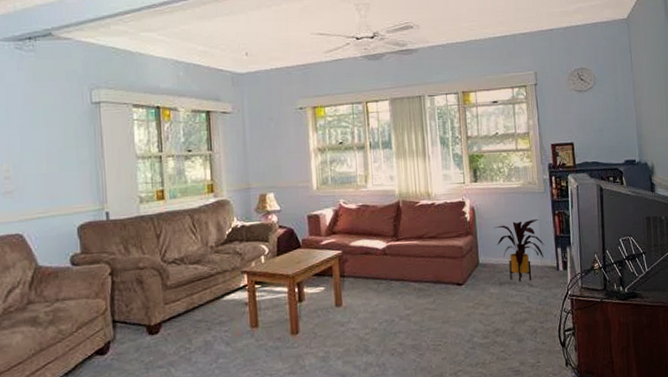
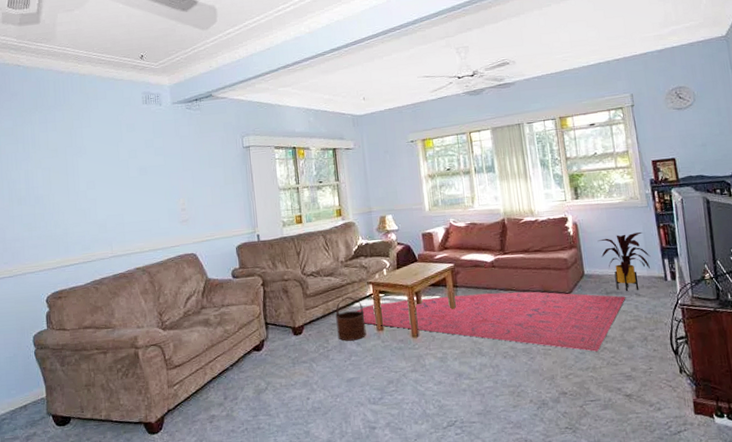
wooden bucket: none [201,288,238,341] -> present [335,296,367,341]
rug: none [227,281,519,346] -> present [356,291,626,352]

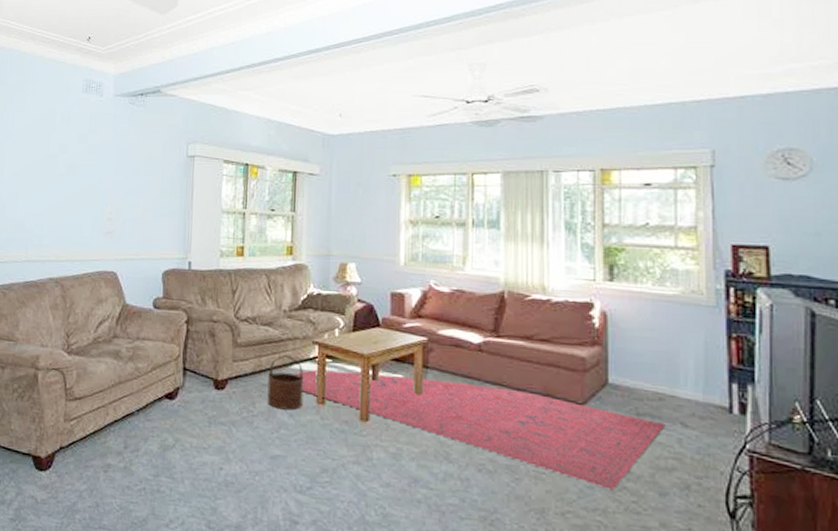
house plant: present [597,232,651,292] -> none [633,338,712,418]

